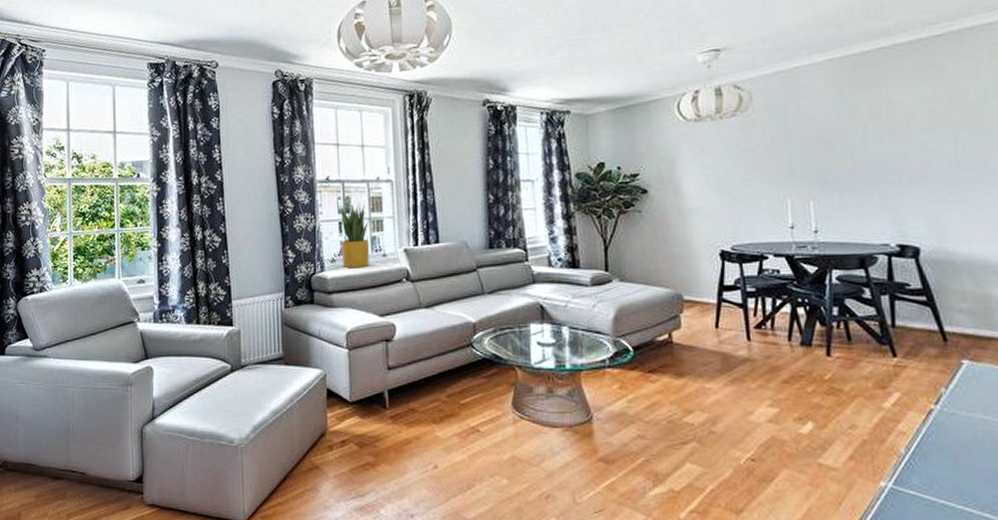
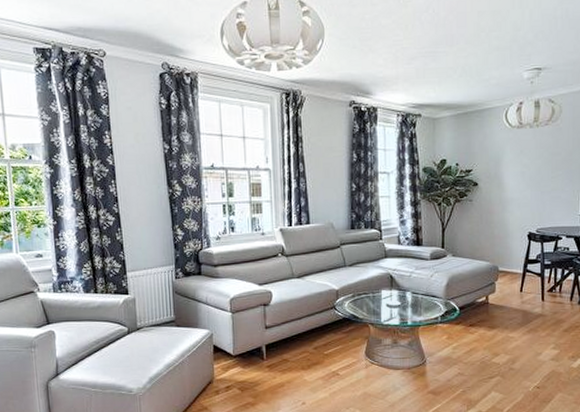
planter: present [337,203,370,269] -> none [221,188,251,245]

